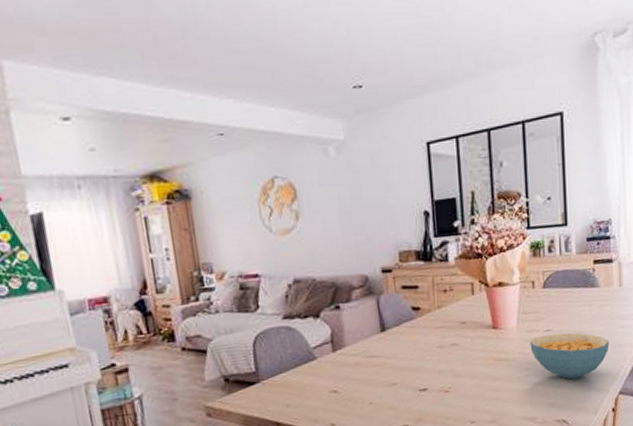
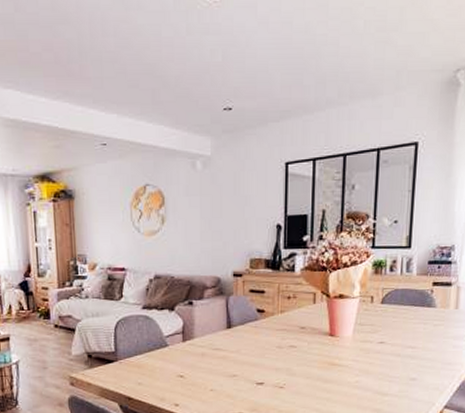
cereal bowl: present [530,332,610,379] -> none [363,346,440,389]

